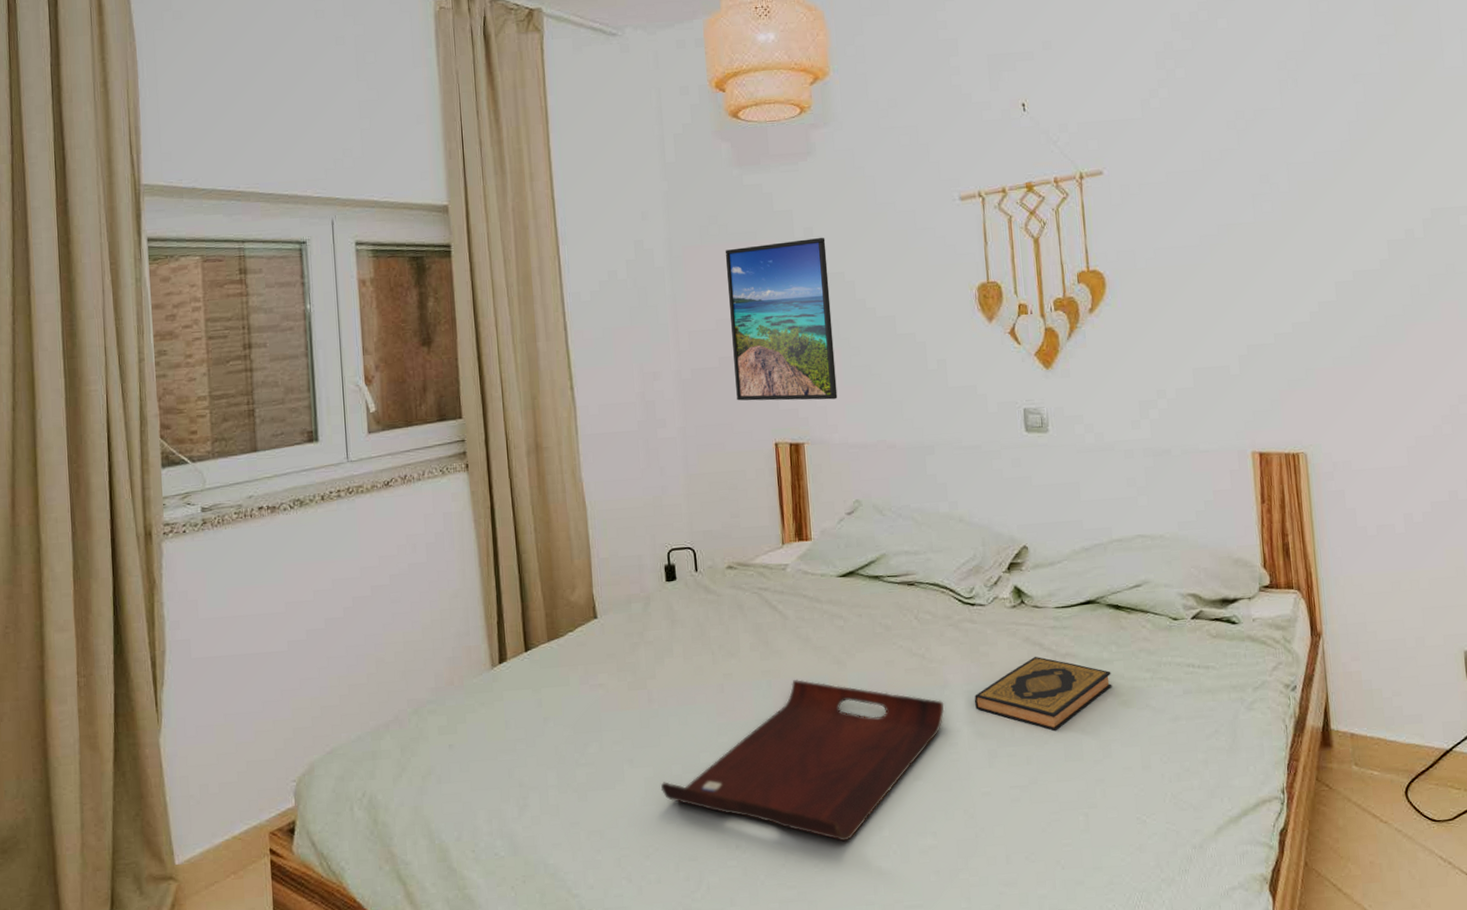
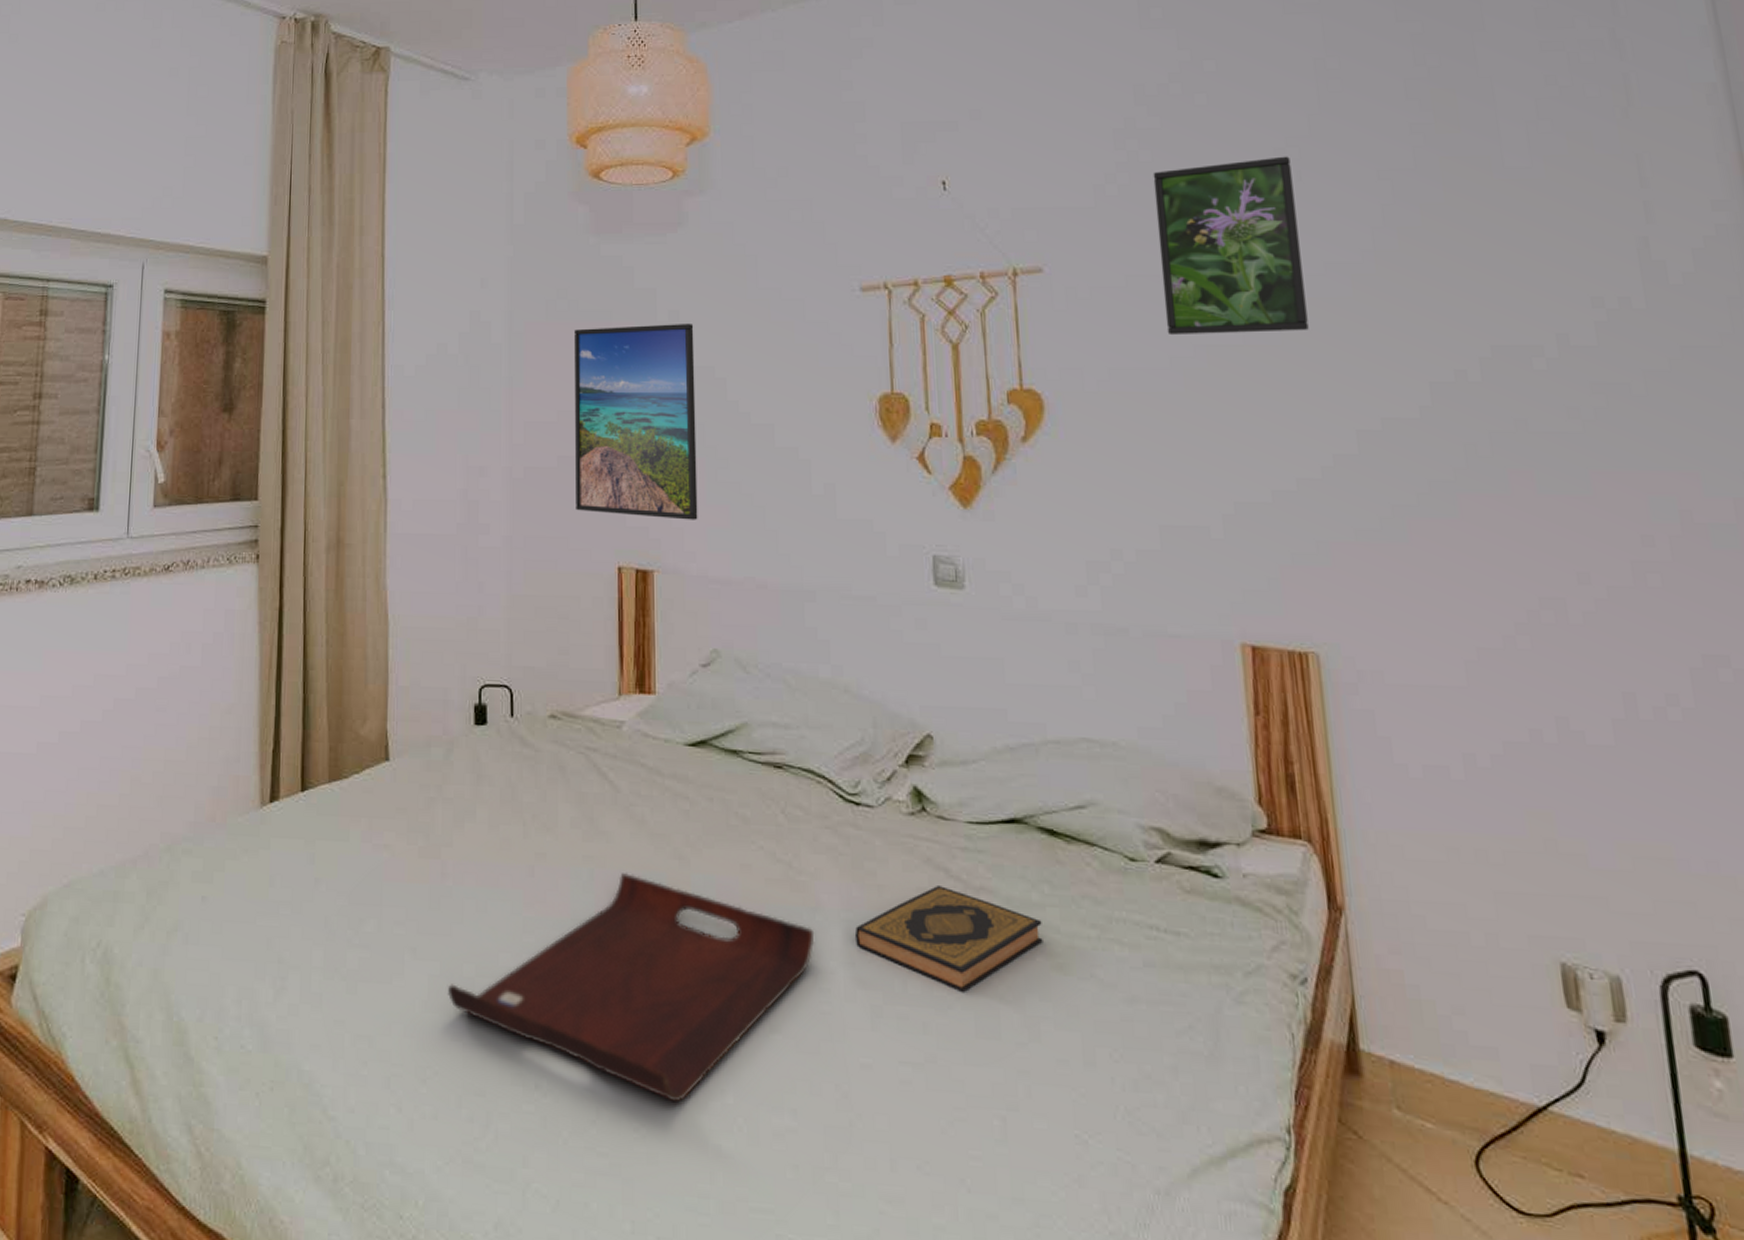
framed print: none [1186,67,1302,219] -> present [1153,156,1309,336]

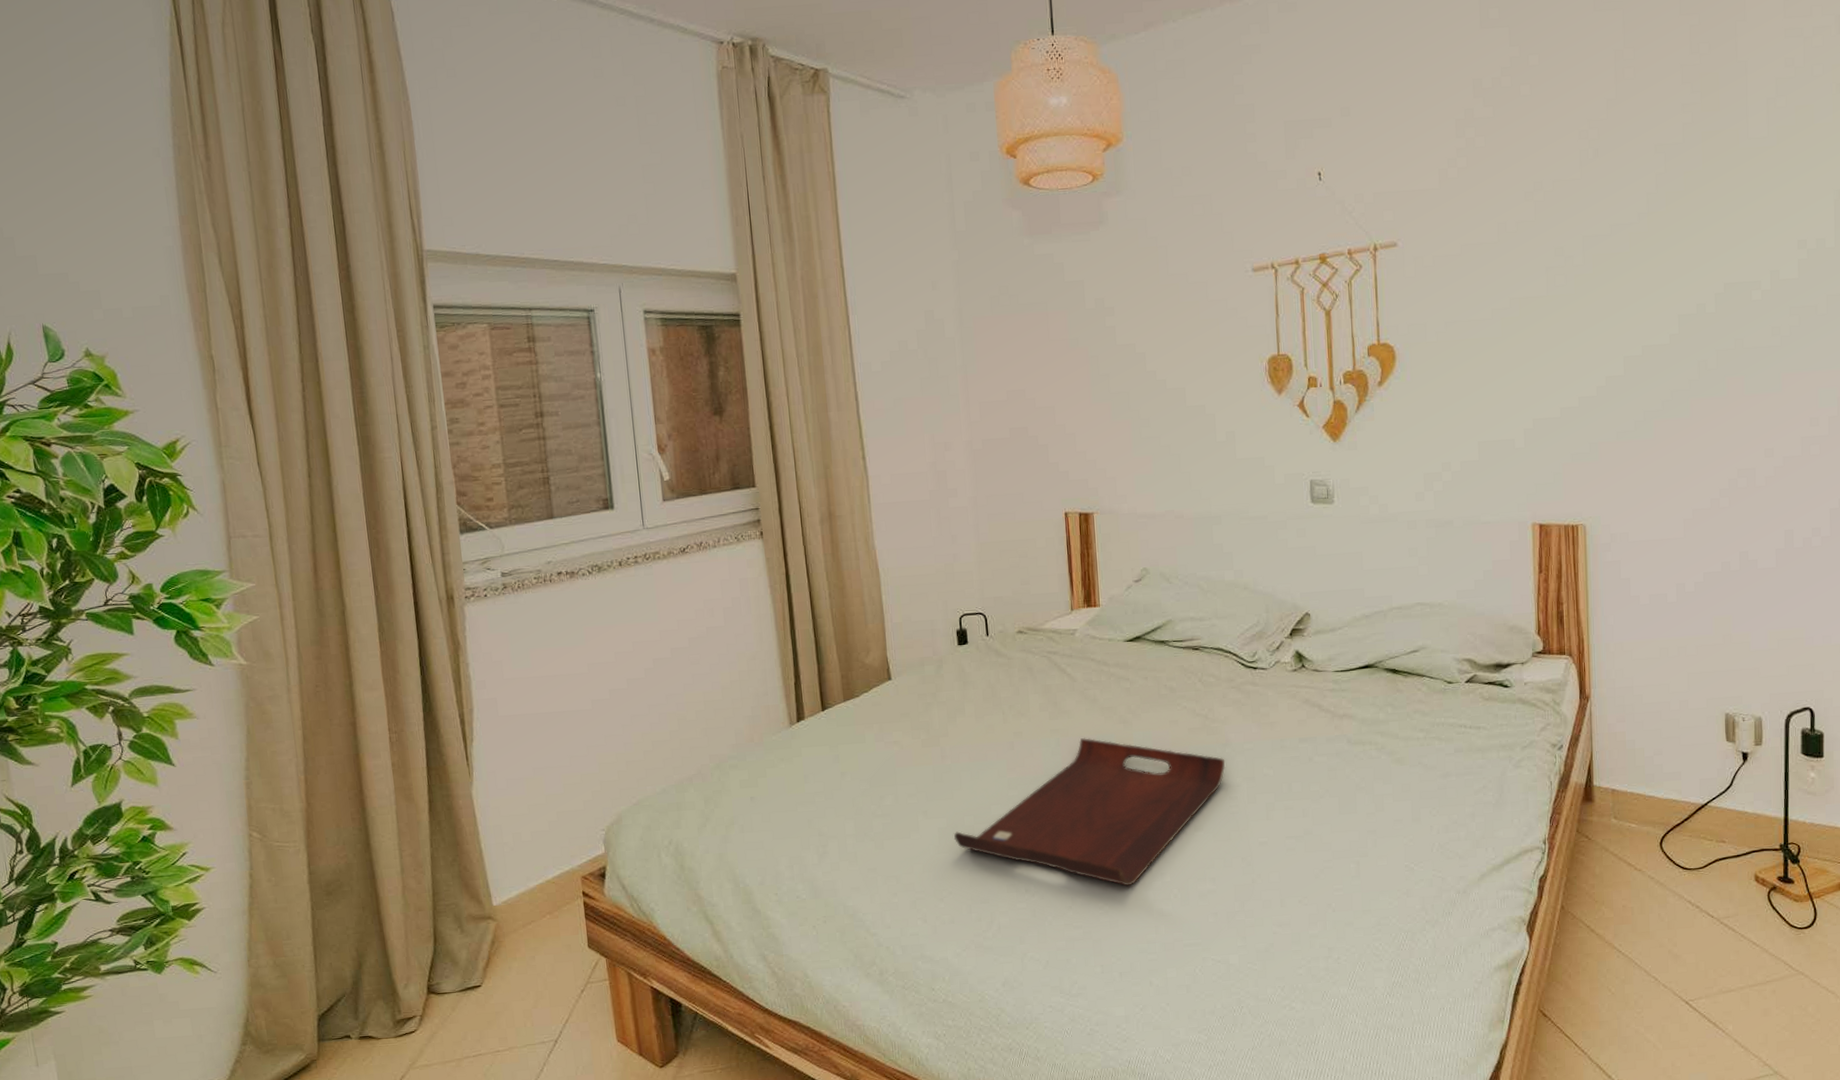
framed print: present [573,324,698,520] -> none [1015,309,1127,471]
hardback book: present [854,884,1043,994] -> none [1254,716,1387,787]
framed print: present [1153,156,1309,336] -> none [1485,137,1595,292]

